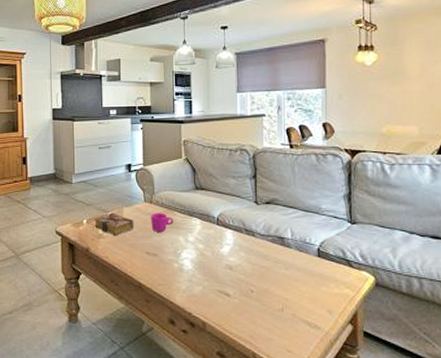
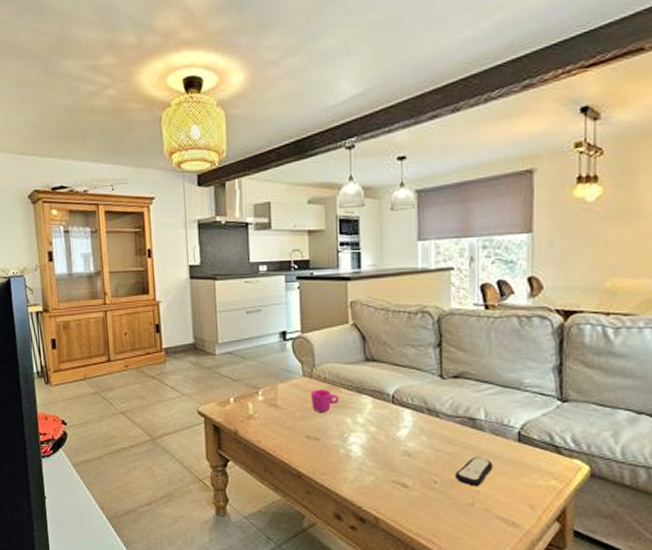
book: present [94,212,135,236] -> none [243,389,292,417]
remote control: none [268,269,299,295] -> present [455,456,494,487]

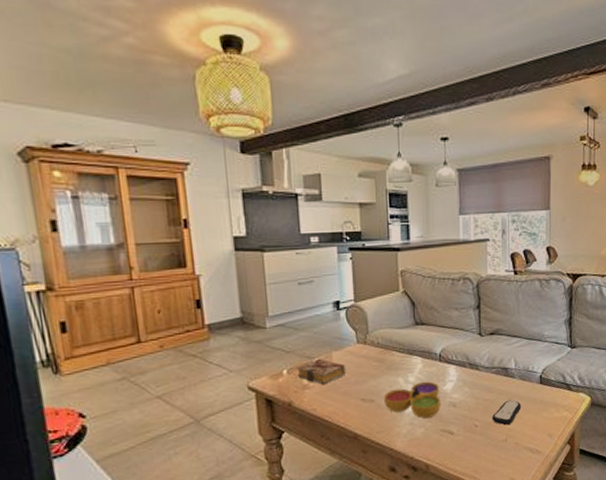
book: none [243,389,292,417] -> present [297,358,347,385]
mug: present [311,389,340,412] -> none [365,354,392,376]
decorative bowl: none [330,424,393,466] -> present [384,381,441,419]

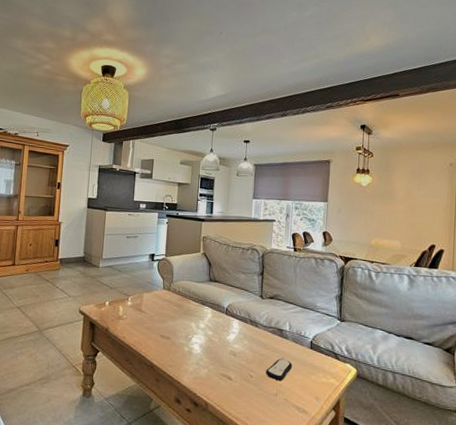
book: present [297,358,347,385] -> none [116,297,153,319]
decorative bowl: present [384,381,441,419] -> none [178,329,224,362]

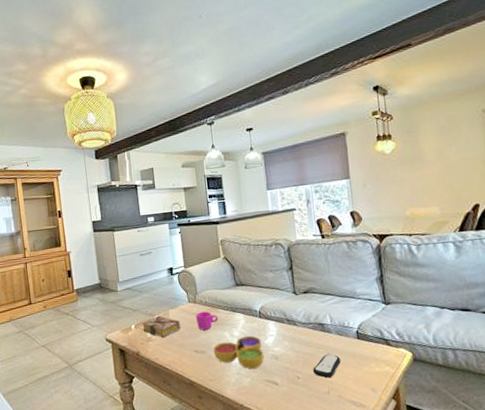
book: none [116,297,153,319] -> present [142,315,181,338]
mug: none [167,300,188,318] -> present [196,311,219,330]
decorative bowl: none [178,329,224,362] -> present [213,335,264,369]

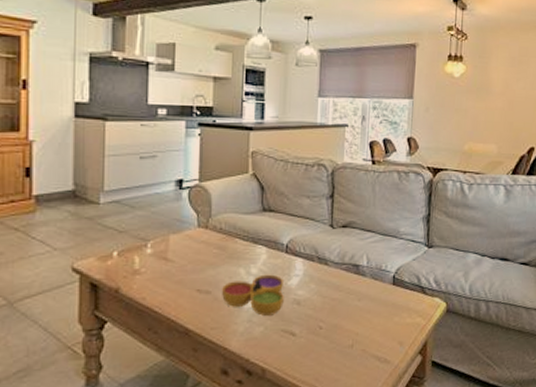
book: present [142,315,181,338] -> none [129,241,184,271]
mug: present [196,311,219,330] -> none [205,240,234,264]
remote control: present [313,353,341,379] -> none [339,300,372,329]

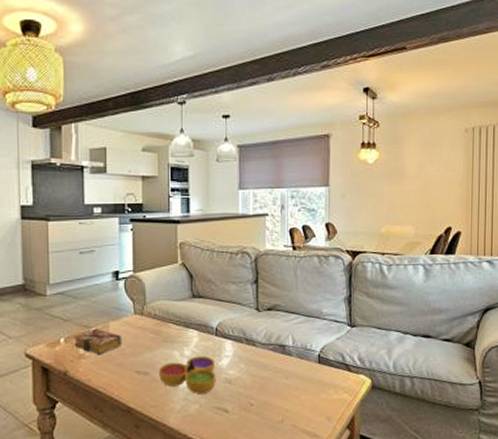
book: none [129,241,184,271] -> present [74,328,123,355]

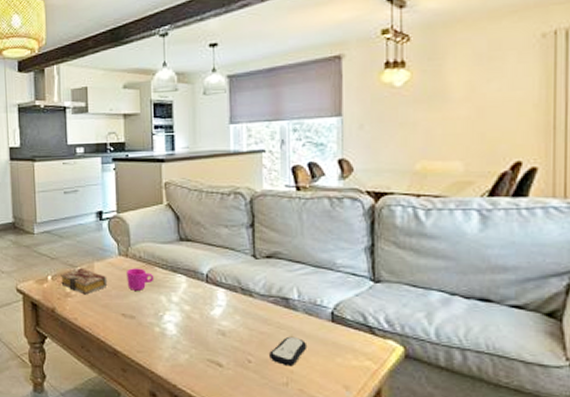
mug: none [142,325,168,348] -> present [127,268,154,291]
decorative bowl: present [159,355,216,394] -> none [145,303,208,344]
remote control: none [269,378,299,406] -> present [269,336,308,367]

